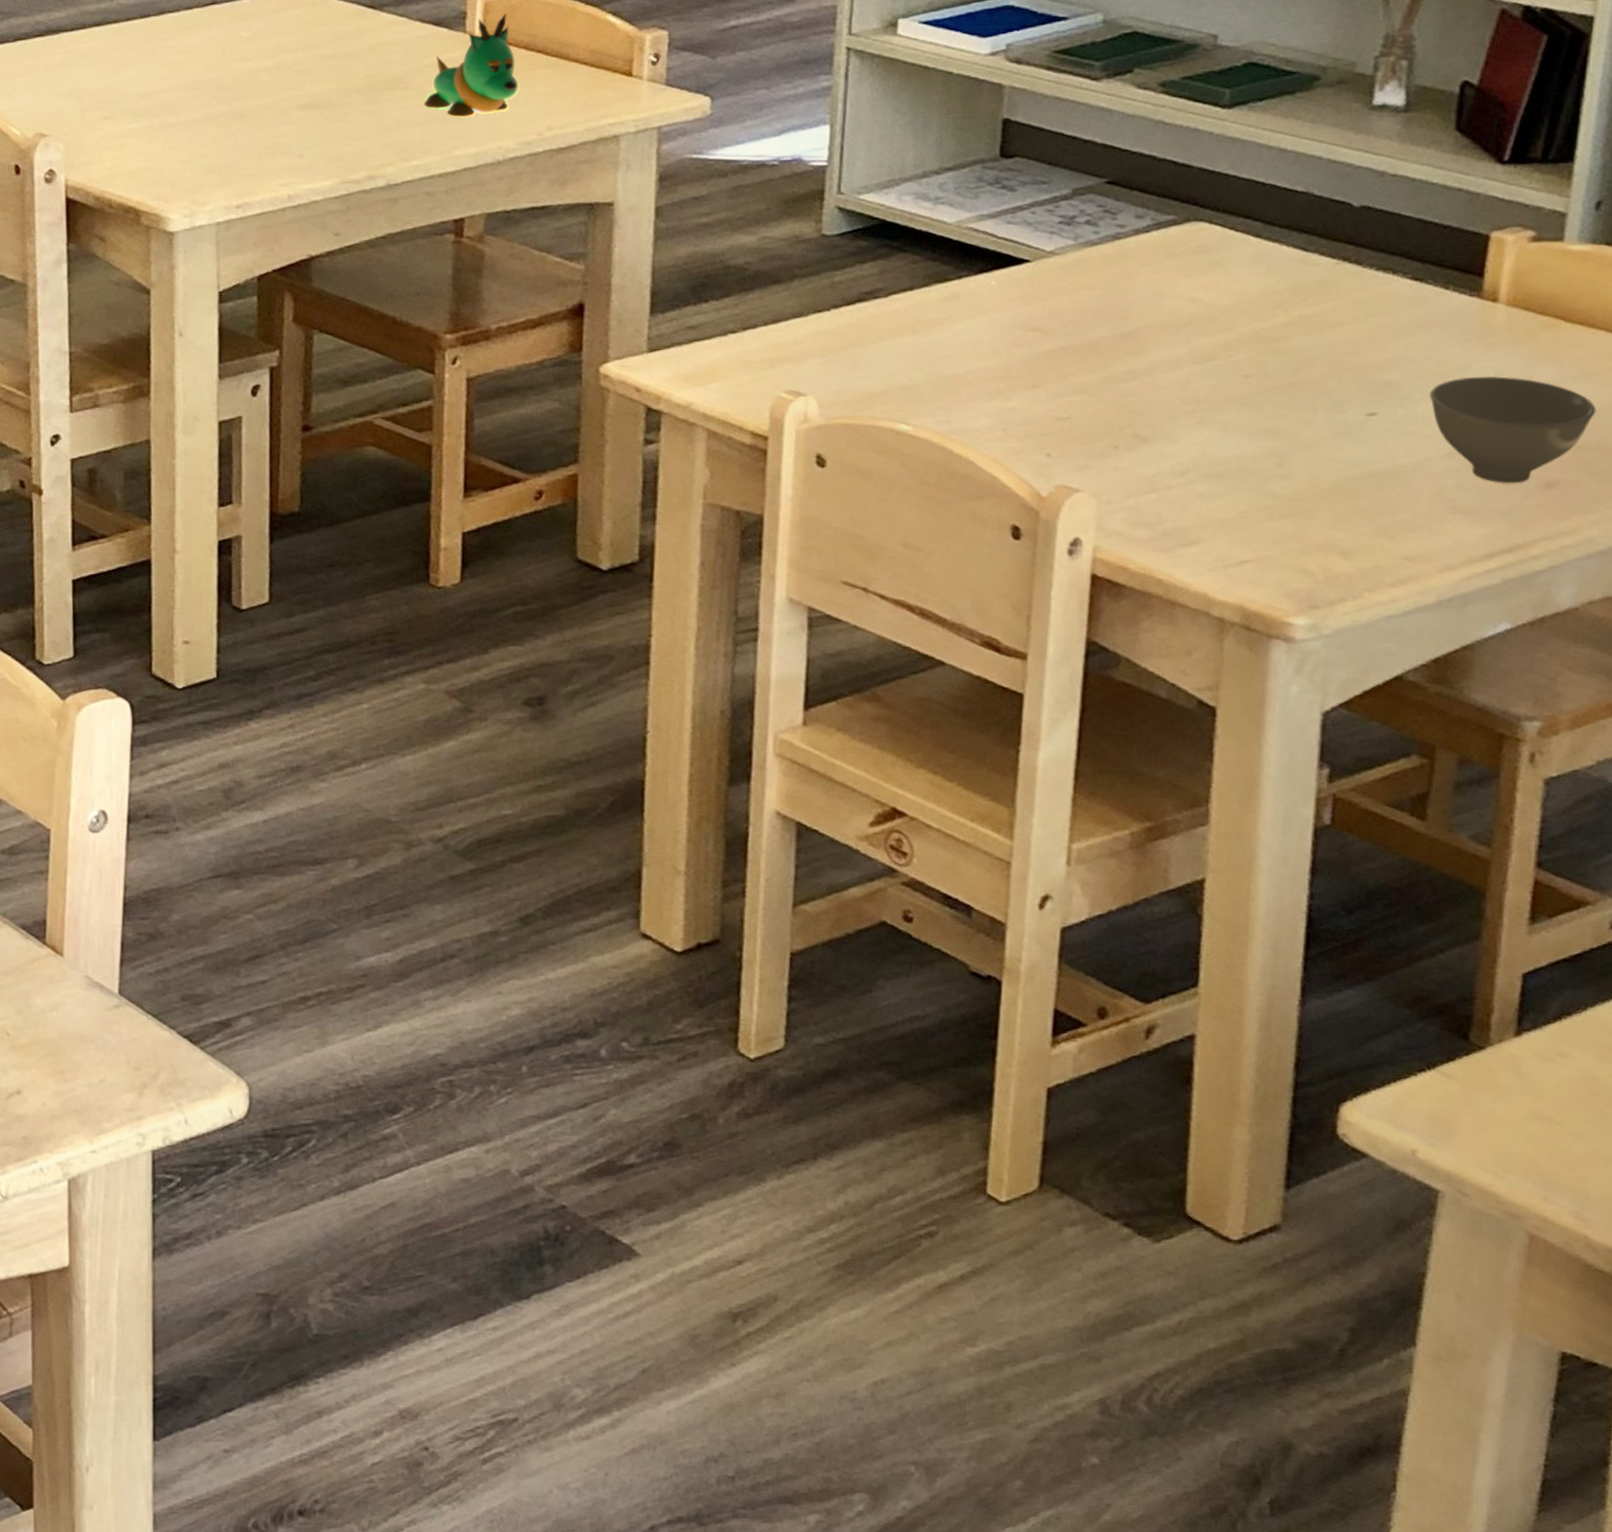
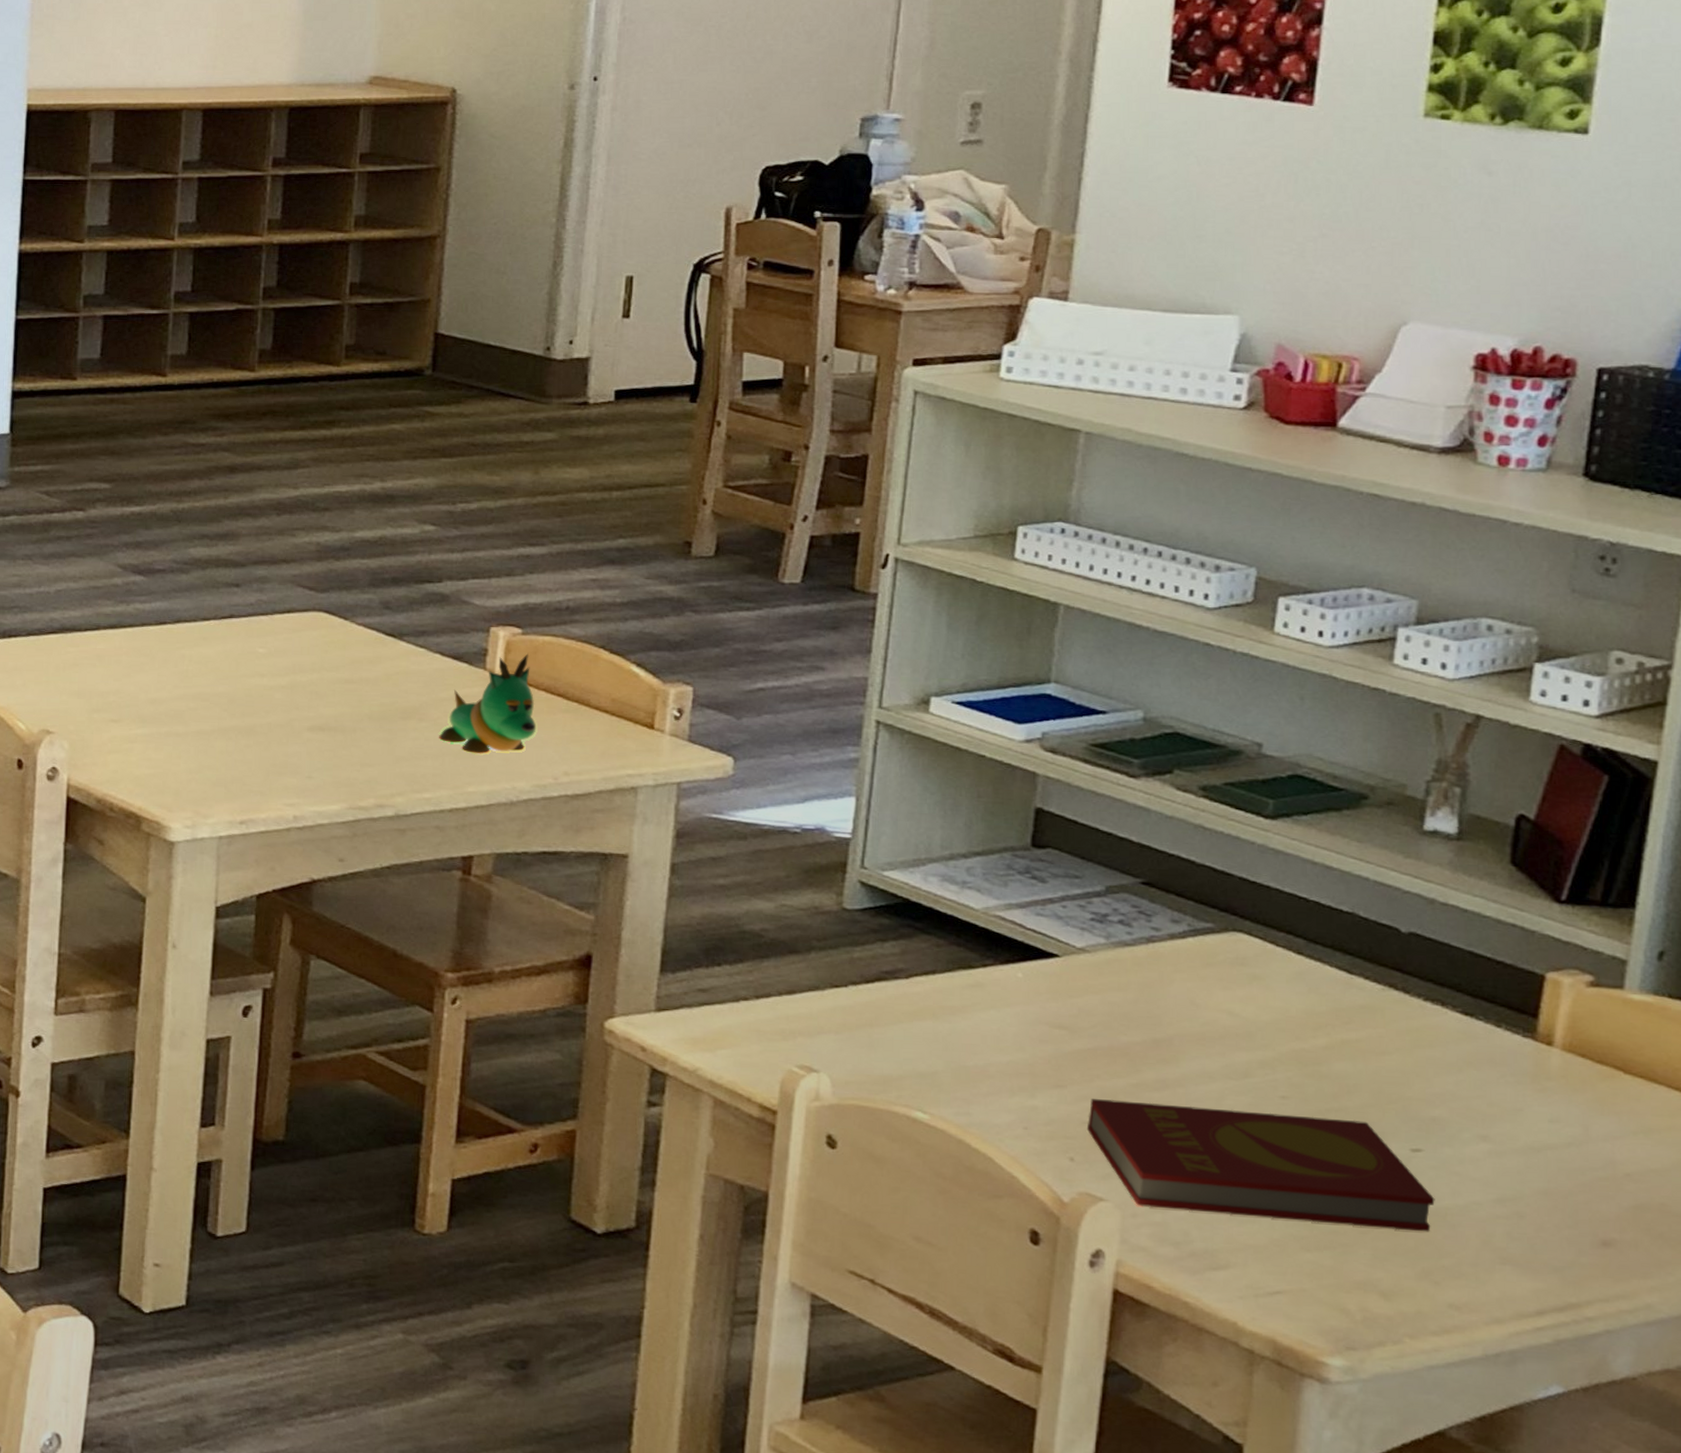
book: none [1061,391,1390,494] -> present [1086,1099,1435,1232]
bowl: present [1430,375,1596,484] -> none [1479,1120,1657,1239]

